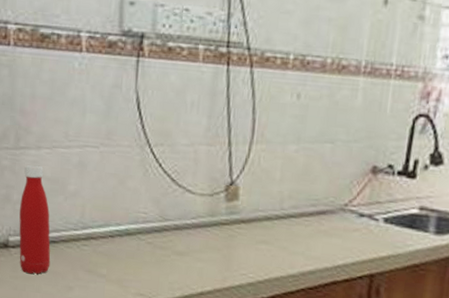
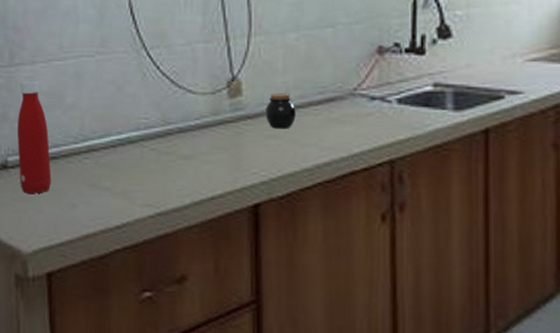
jar: none [259,200,289,236] -> present [266,93,297,129]

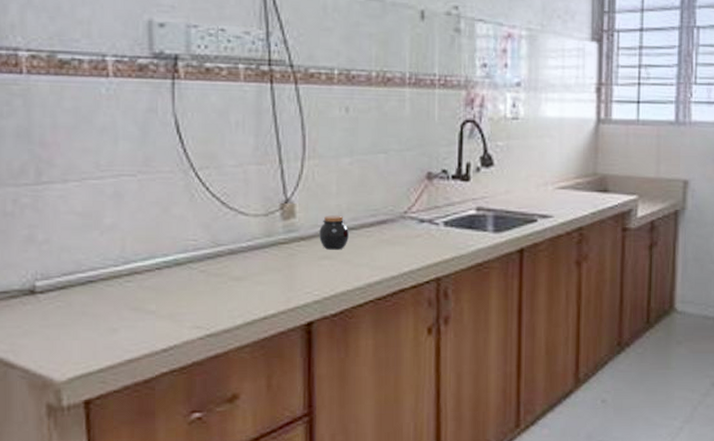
bottle: present [17,80,52,195] -> none [47,200,88,320]

